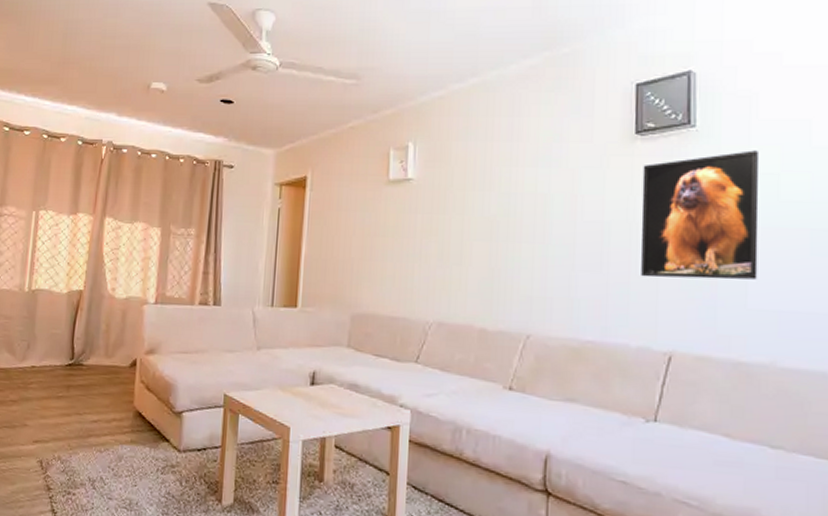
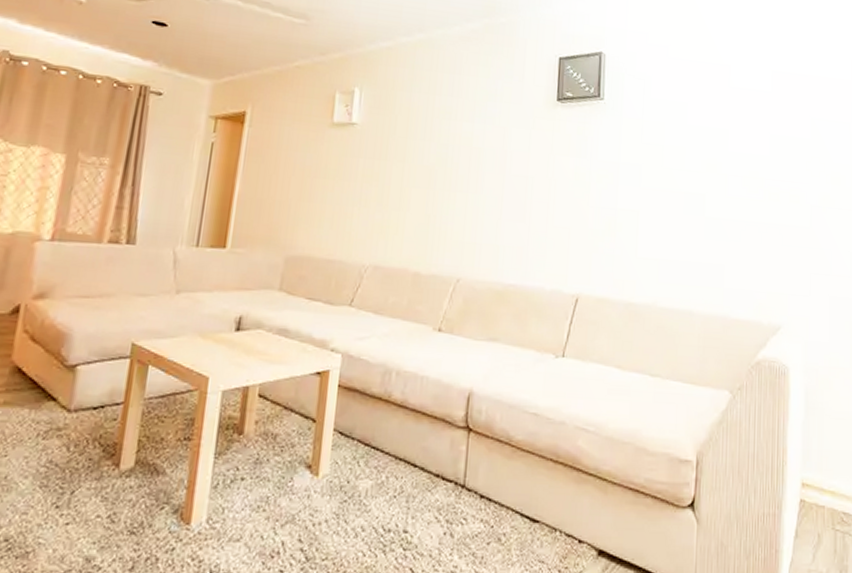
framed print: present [640,150,759,280] -> none [557,124,649,233]

